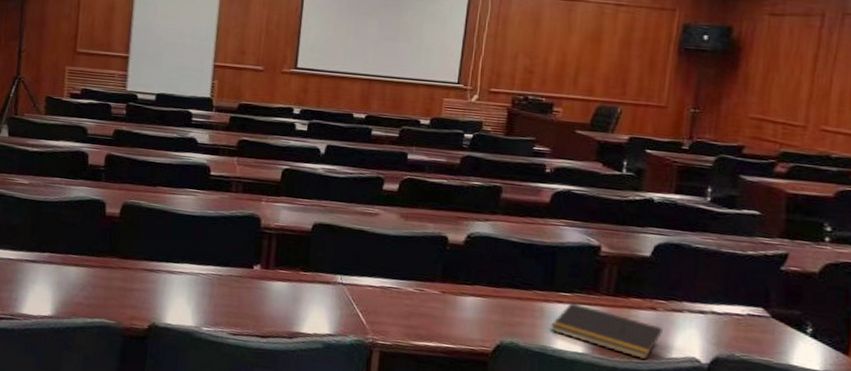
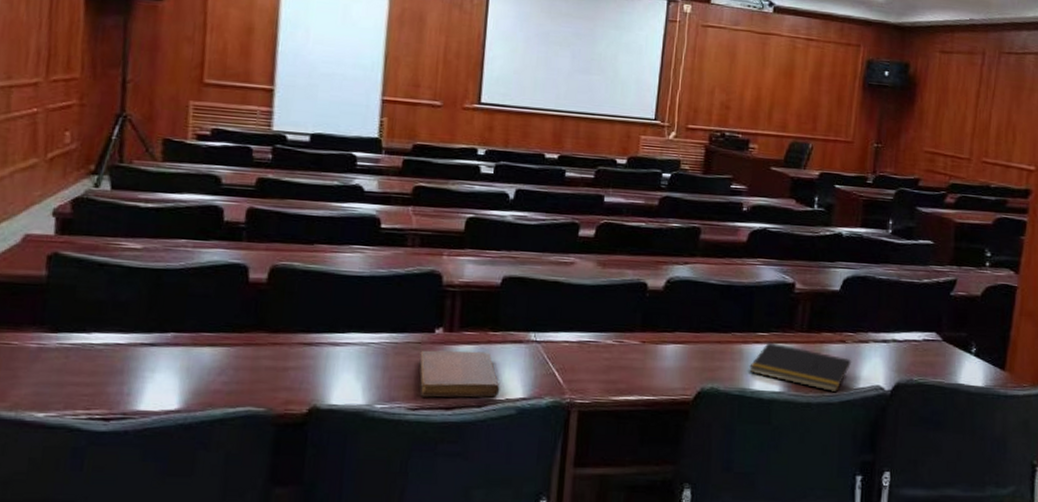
notebook: none [239,284,309,331] -> present [419,350,500,398]

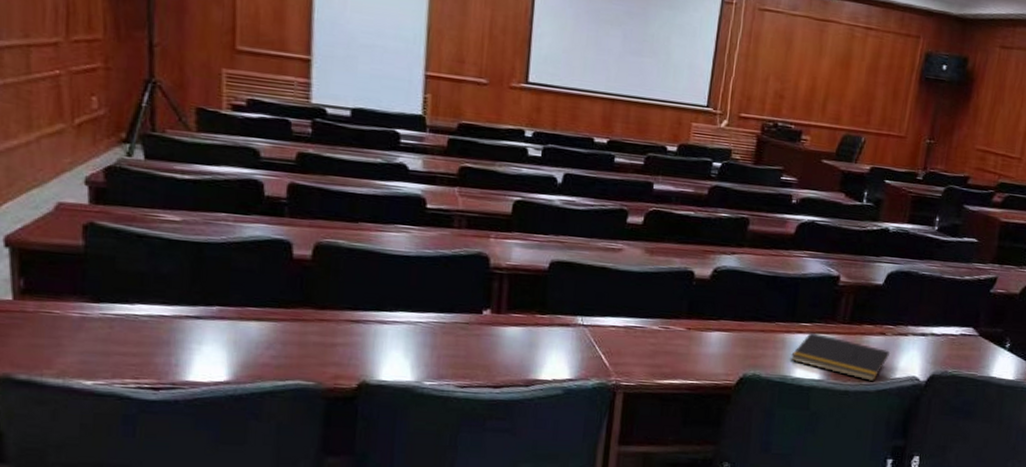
notebook: present [419,350,500,398] -> none [467,330,548,378]

